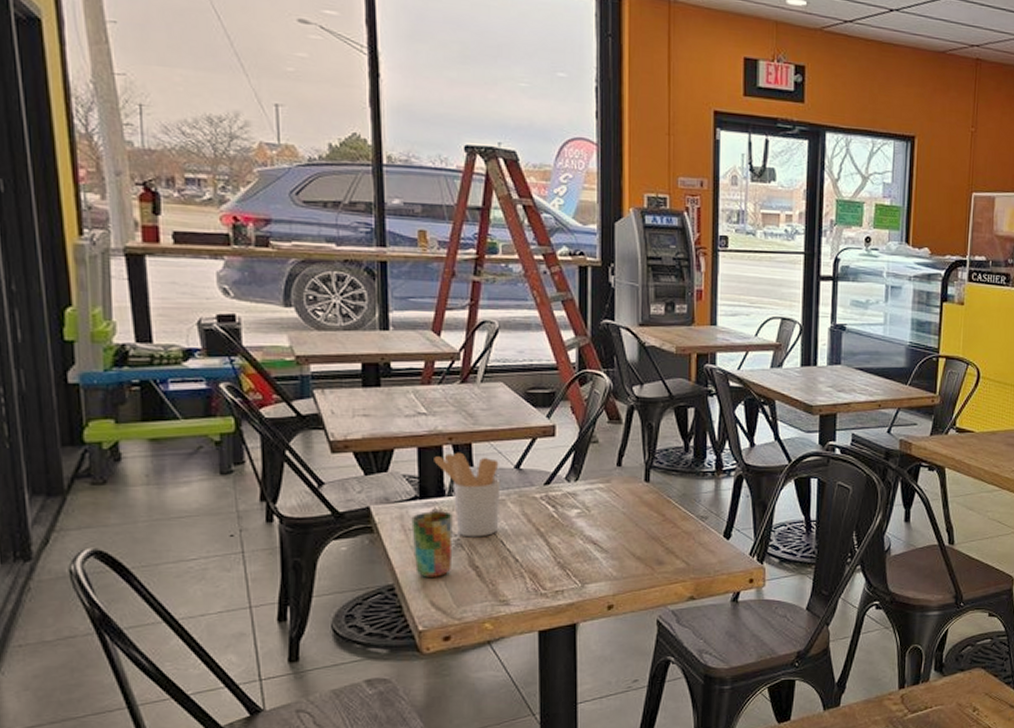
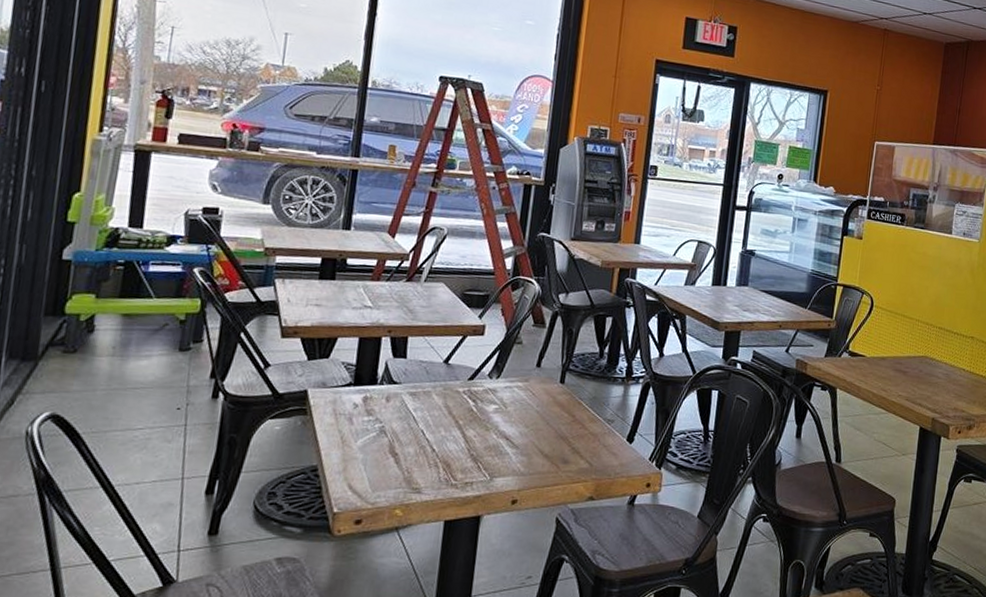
cup: present [411,511,453,577] -> none [339,398,381,461]
utensil holder: present [434,452,501,537] -> none [372,344,430,426]

